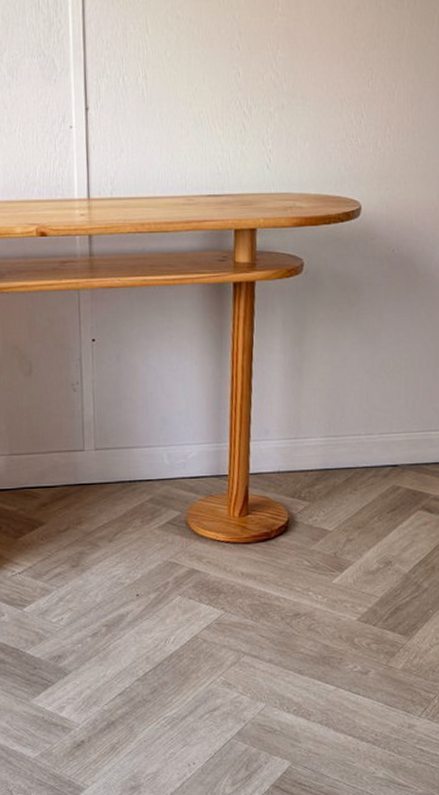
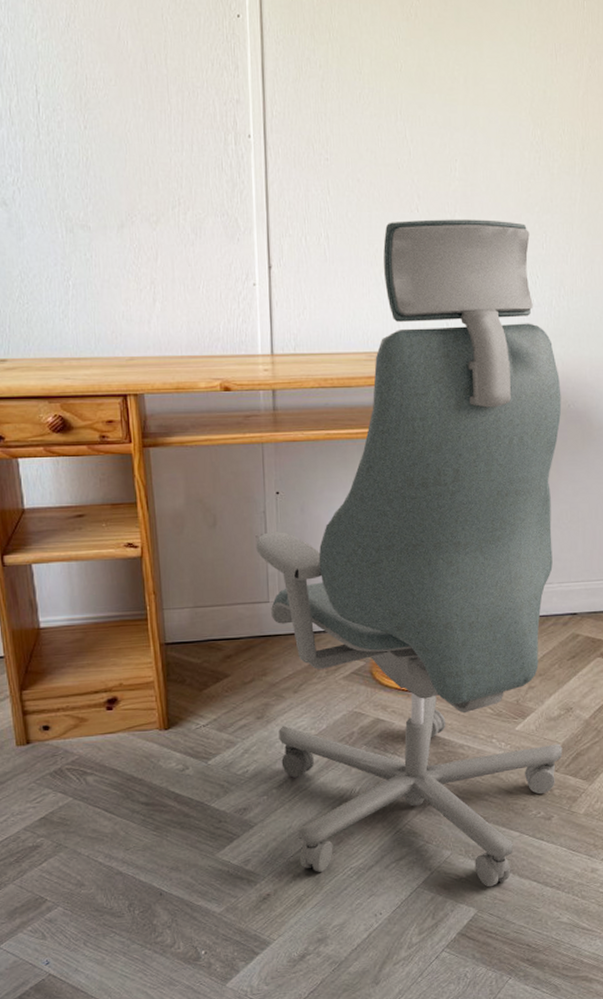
office chair: none [71,56,386,741] -> present [256,219,563,887]

